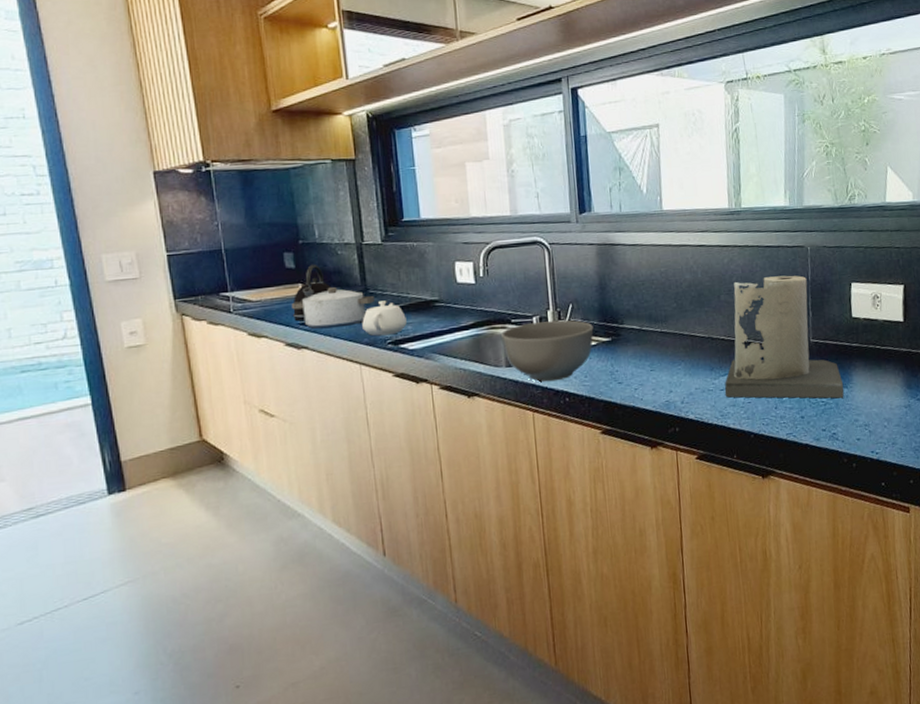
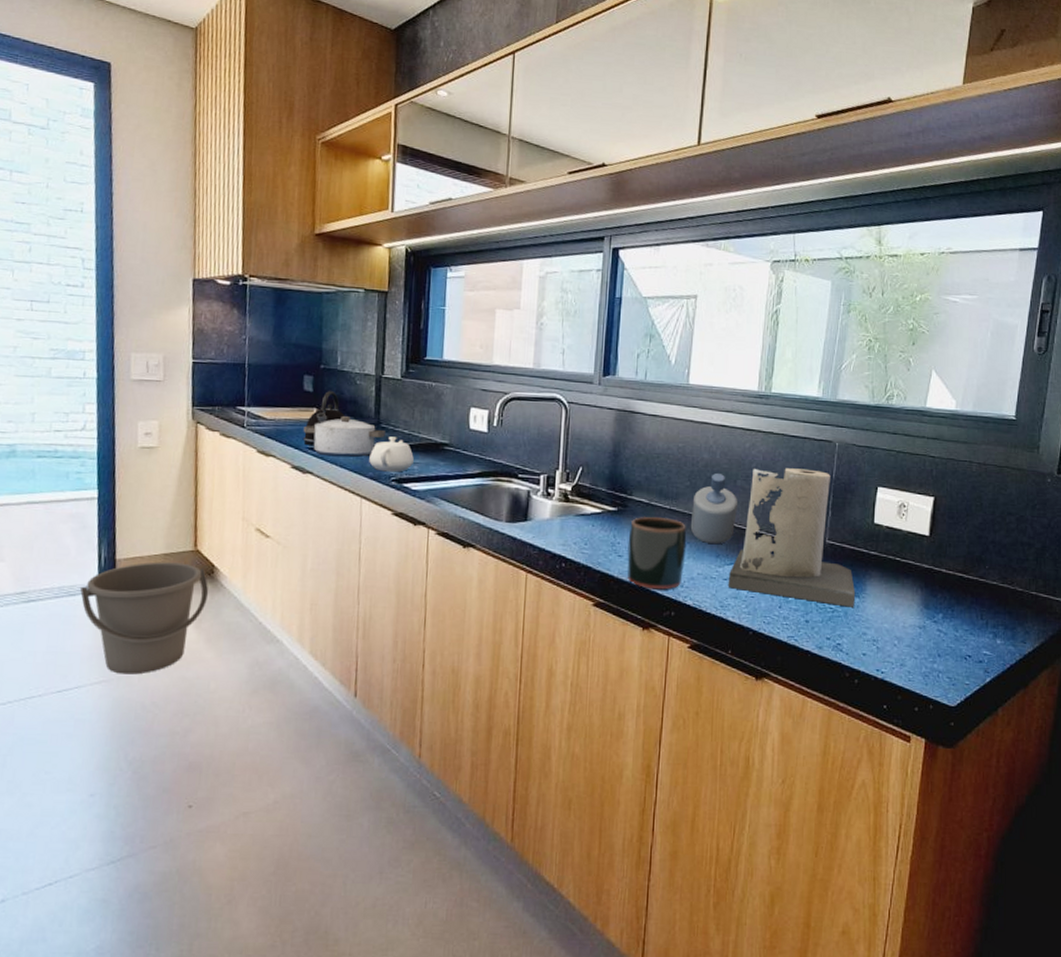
bucket: none [90,454,222,572] -> present [80,562,209,675]
bowl: present [500,320,594,382] -> none [505,480,601,543]
mug: none [625,340,682,410] -> present [627,516,687,590]
soap dispenser: none [681,291,725,359] -> present [690,473,739,545]

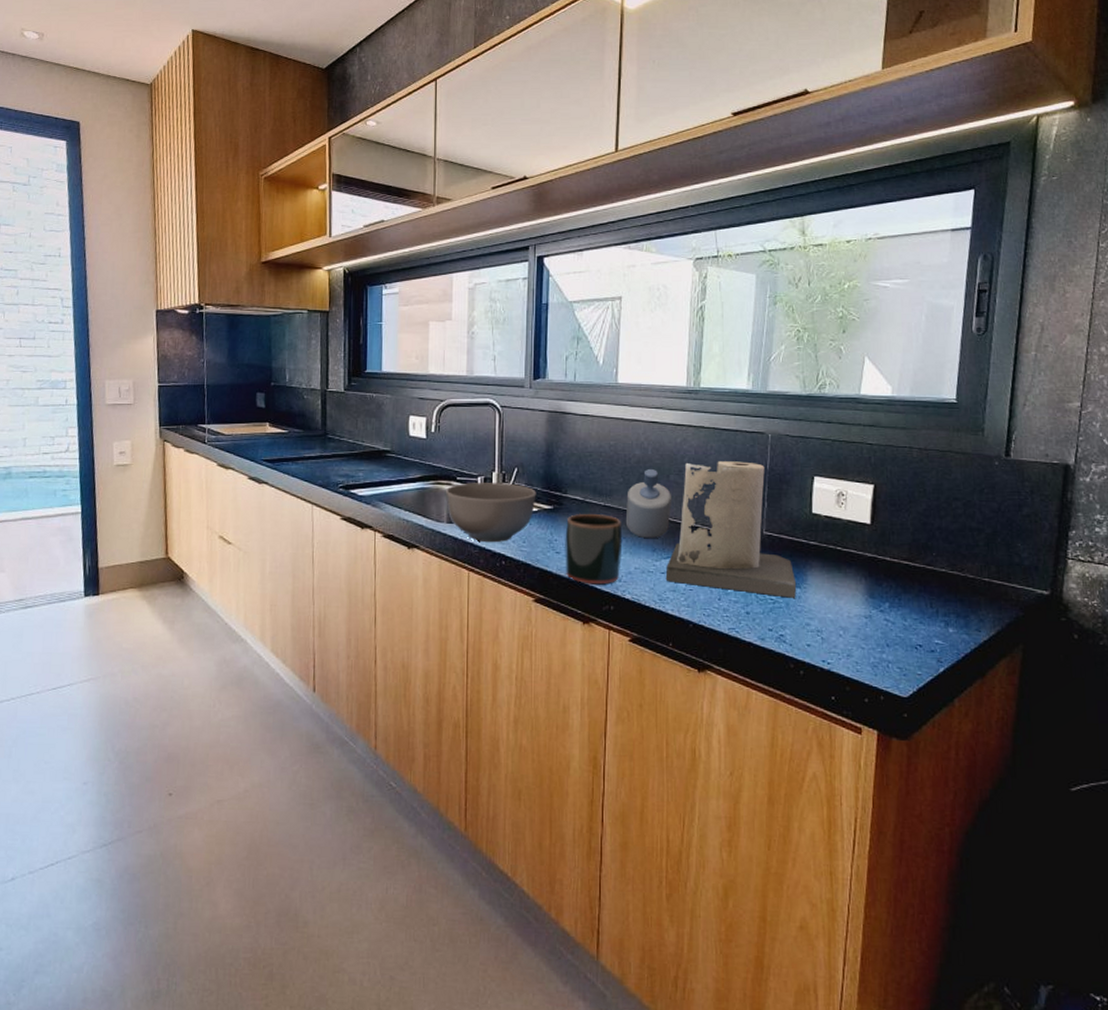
bucket: present [80,562,209,675] -> none [69,569,180,673]
kettle: present [303,390,345,446] -> none [258,405,295,458]
cooking pot: present [303,415,385,458] -> none [258,428,332,467]
teapot: present [369,436,414,472] -> none [318,446,359,479]
bowl: none [505,480,601,543] -> present [445,482,536,542]

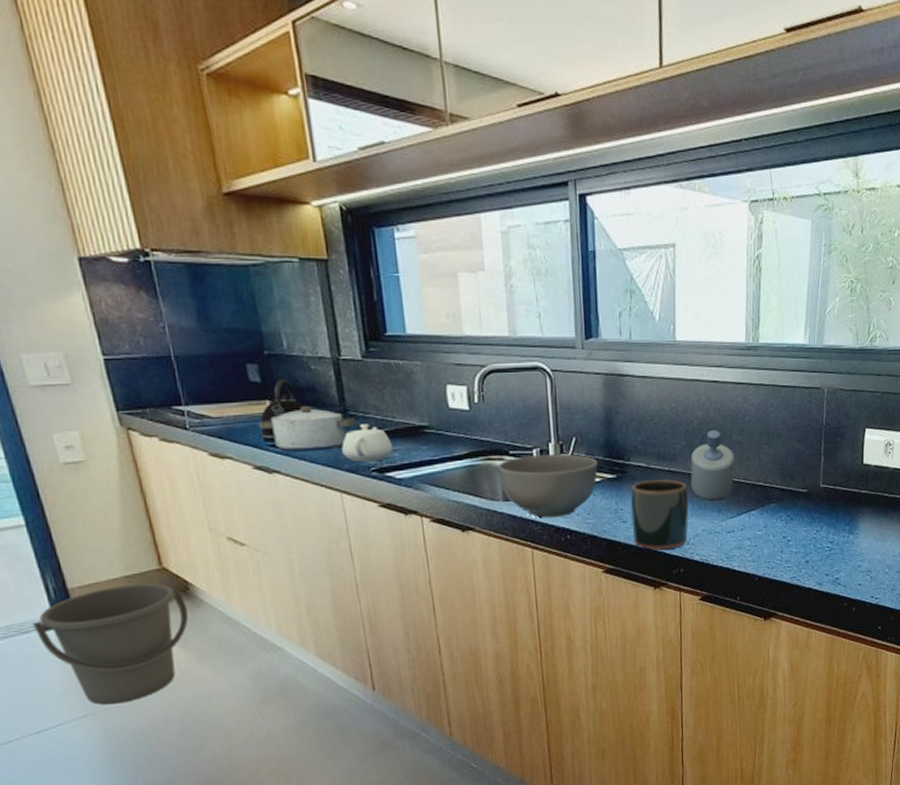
bucket: none [69,569,180,673] -> present [33,583,189,705]
kettle: none [258,405,295,458] -> present [261,378,305,443]
cooking pot: none [258,428,332,467] -> present [258,405,355,453]
teapot: none [318,446,359,479] -> present [341,424,393,463]
paper towel roll: present [665,461,797,598] -> none [731,417,850,544]

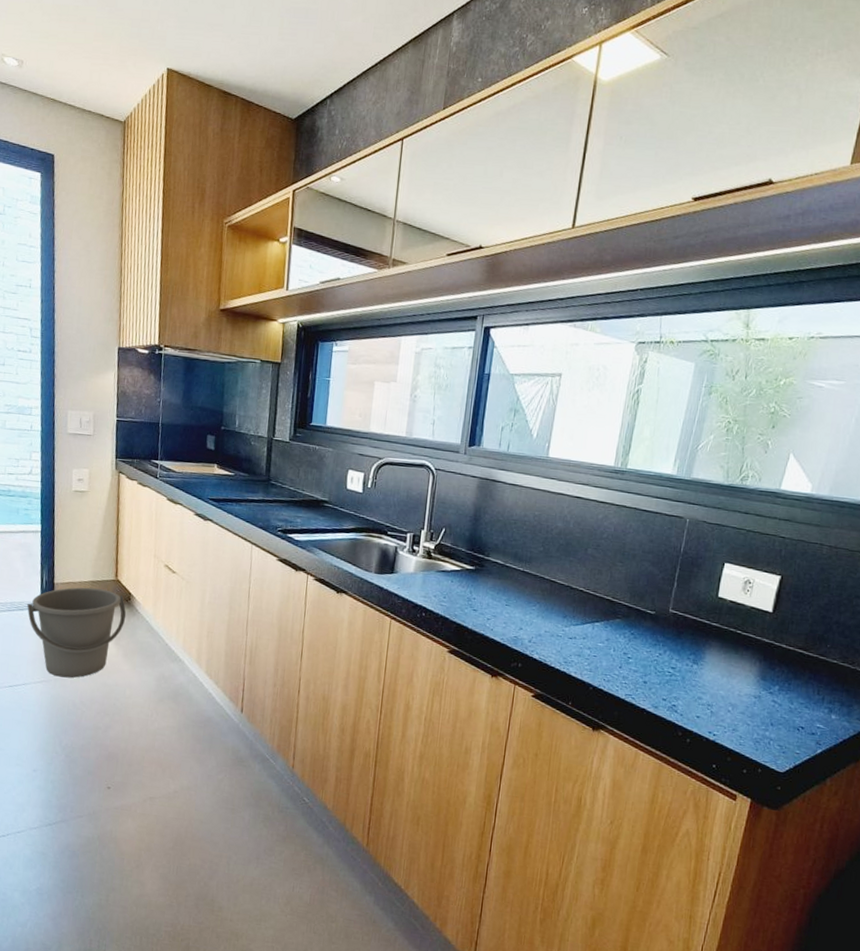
cooking pot: present [258,405,355,453] -> none [205,471,274,509]
kettle: present [261,378,305,443] -> none [205,449,241,497]
teapot: present [341,424,393,463] -> none [259,492,298,524]
bowl: present [497,454,598,518] -> none [375,537,461,595]
mug: present [630,479,689,550] -> none [480,576,537,643]
soap dispenser: present [690,430,735,501] -> none [541,541,588,606]

